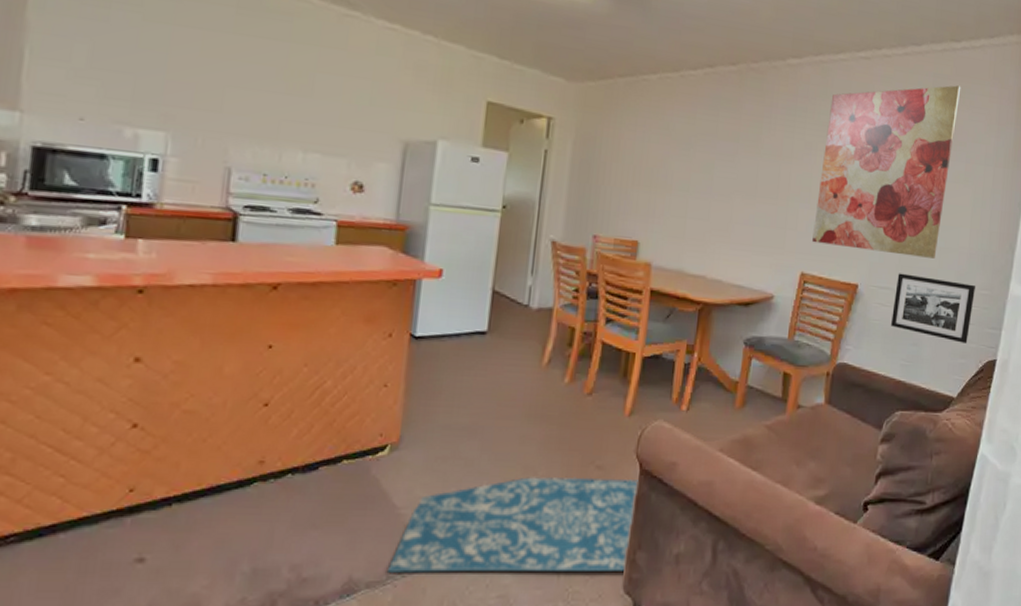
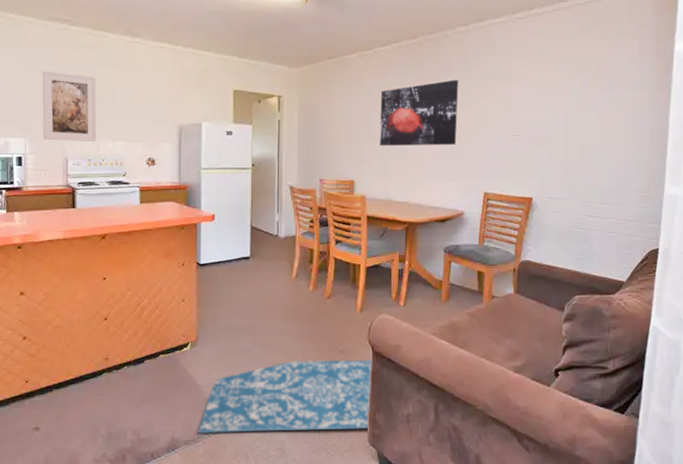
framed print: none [195,37,287,151] -> present [42,70,97,142]
wall art: none [676,124,783,209] -> present [379,79,459,147]
wall art: present [812,85,961,259] -> none [491,29,605,171]
picture frame: present [891,273,975,344] -> none [563,185,634,237]

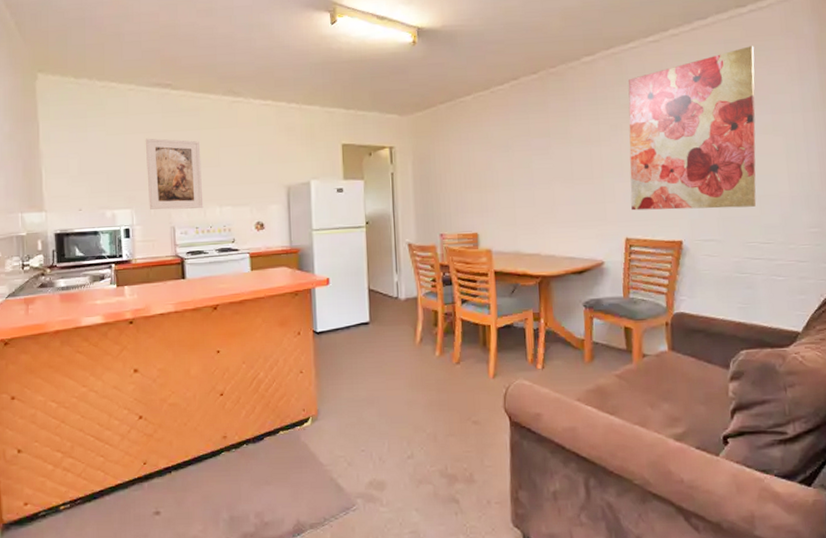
rug: present [197,359,372,435] -> none [323,431,511,517]
wall art: present [379,79,459,147] -> none [501,115,590,194]
wall art: none [491,29,605,171] -> present [628,46,756,211]

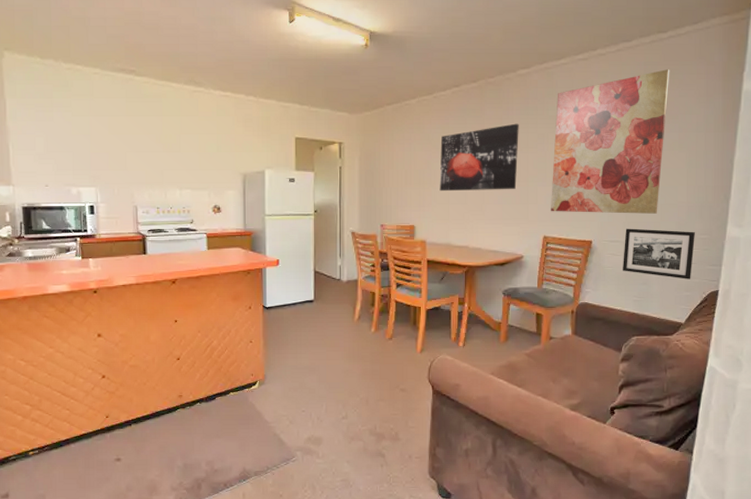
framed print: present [145,138,204,210] -> none [109,121,165,191]
wall art: none [501,115,590,194] -> present [439,123,519,192]
picture frame: none [720,224,805,281] -> present [623,228,695,279]

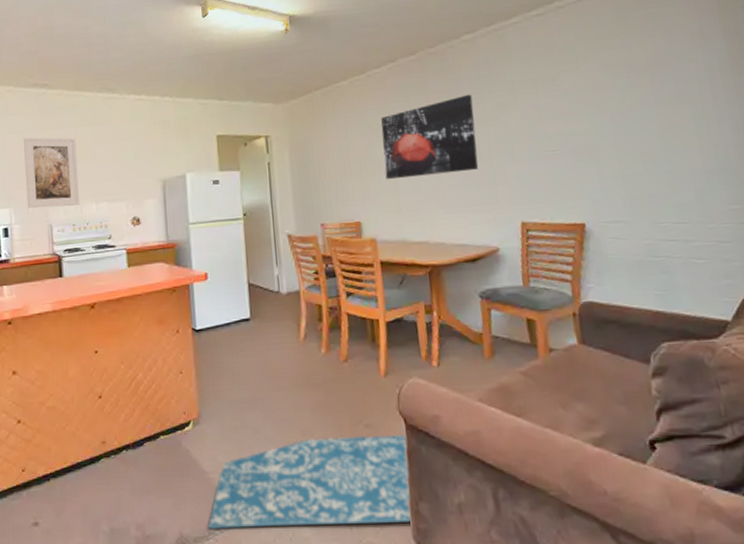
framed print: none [109,121,165,191] -> present [23,137,80,208]
rug: none [266,397,432,466] -> present [207,435,412,530]
wall art: present [551,69,670,214] -> none [513,13,666,193]
picture frame: present [623,228,695,279] -> none [626,201,729,264]

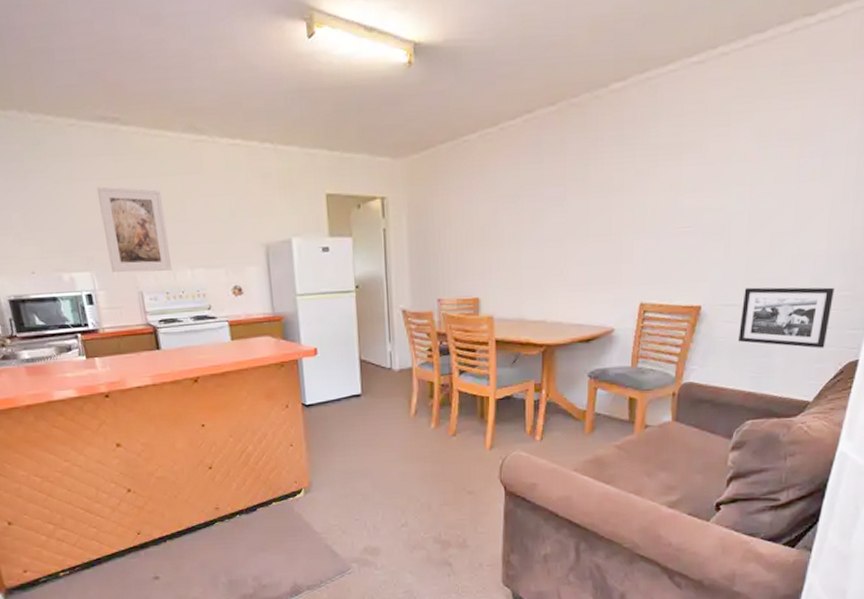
rug: present [207,435,412,530] -> none [319,500,505,580]
wall art: present [381,94,479,180] -> none [509,157,611,254]
picture frame: none [626,201,729,264] -> present [739,287,834,348]

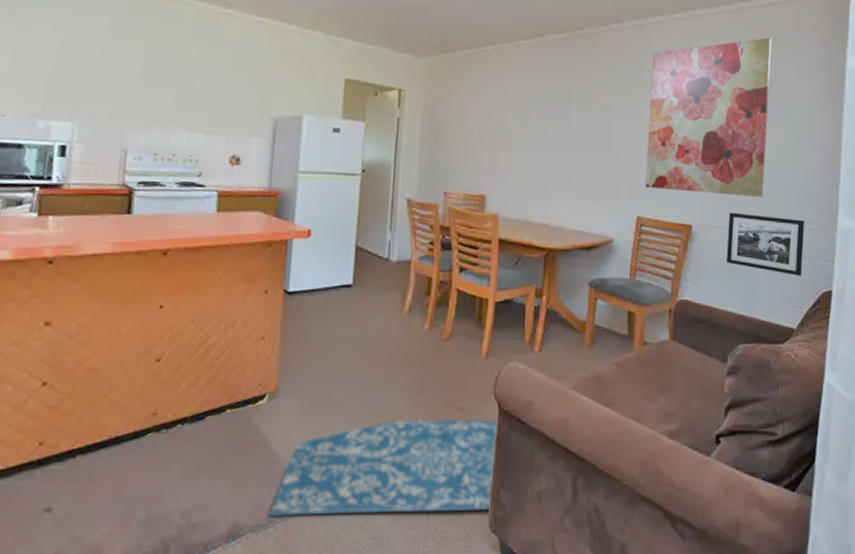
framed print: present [96,186,173,273] -> none [96,40,174,132]
rug: none [319,500,505,580] -> present [268,418,498,518]
wall art: none [650,69,817,272] -> present [645,37,772,197]

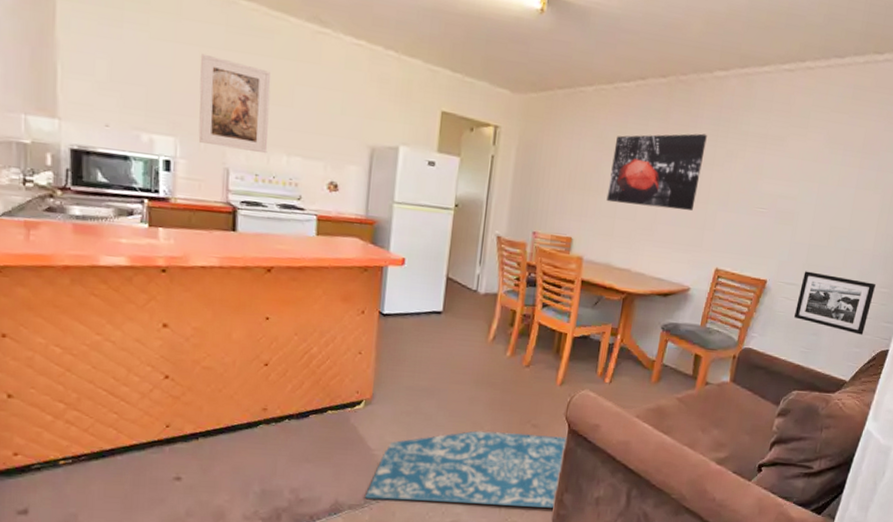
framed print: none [96,40,174,132] -> present [198,53,271,154]
wall art: none [517,83,611,159] -> present [606,133,707,211]
wall art: present [645,37,772,197] -> none [727,96,880,259]

